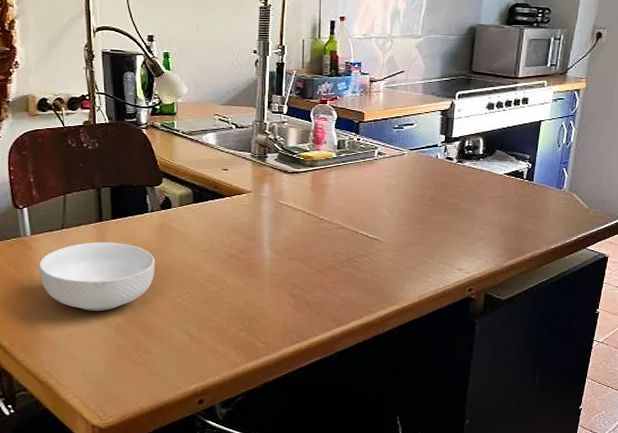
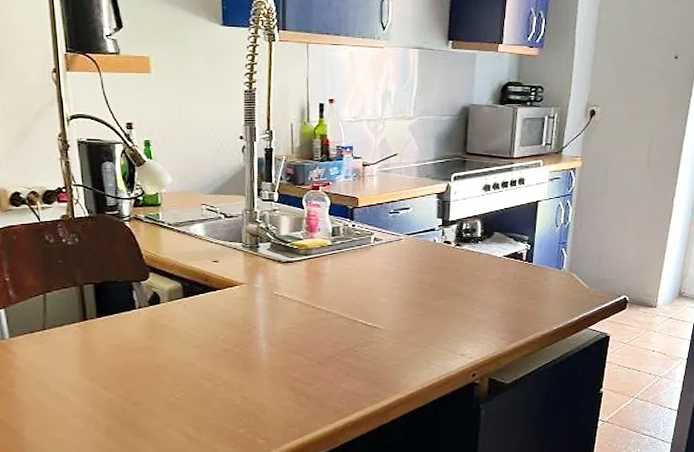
cereal bowl: present [39,242,155,311] -> none [20,341,146,415]

